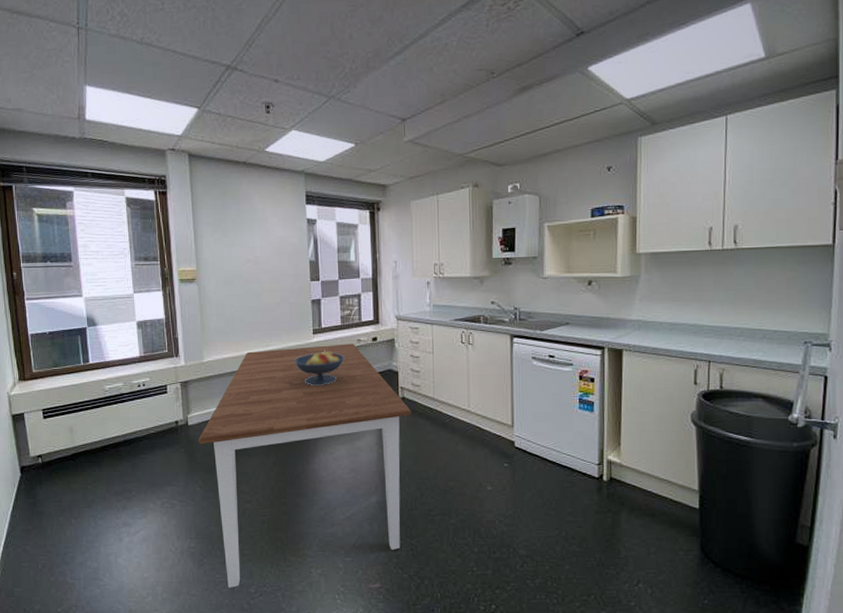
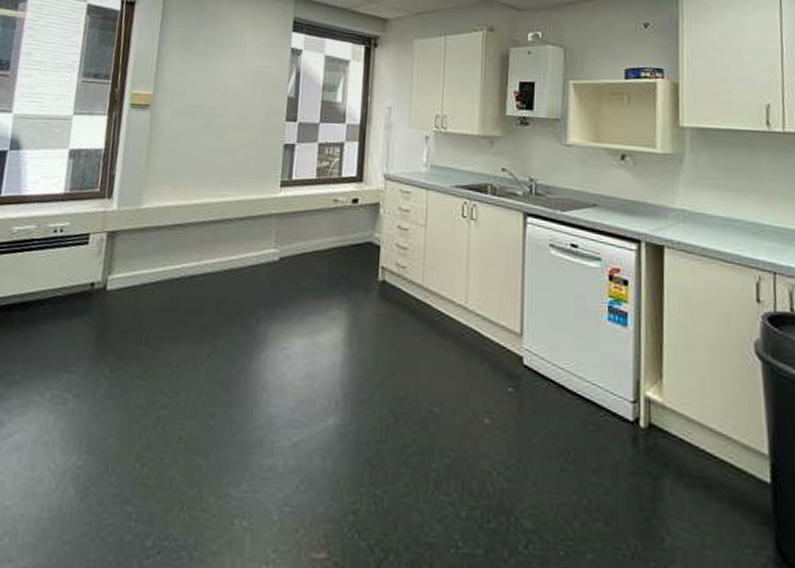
dining table: present [198,343,411,588] -> none [114,201,392,537]
fruit bowl: present [294,351,344,386] -> none [252,210,315,255]

